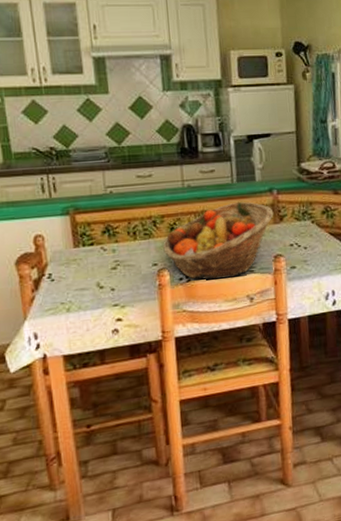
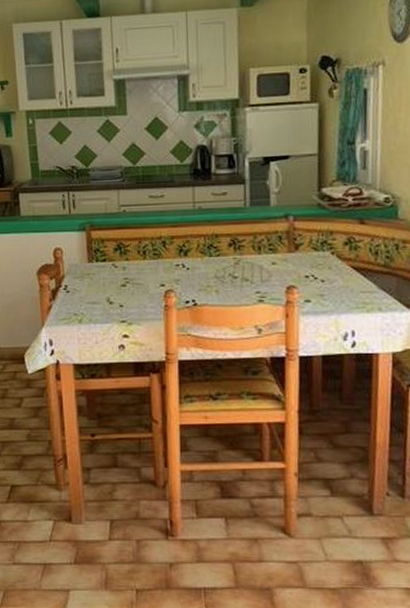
fruit basket: present [163,201,274,280] -> none [171,226,289,307]

